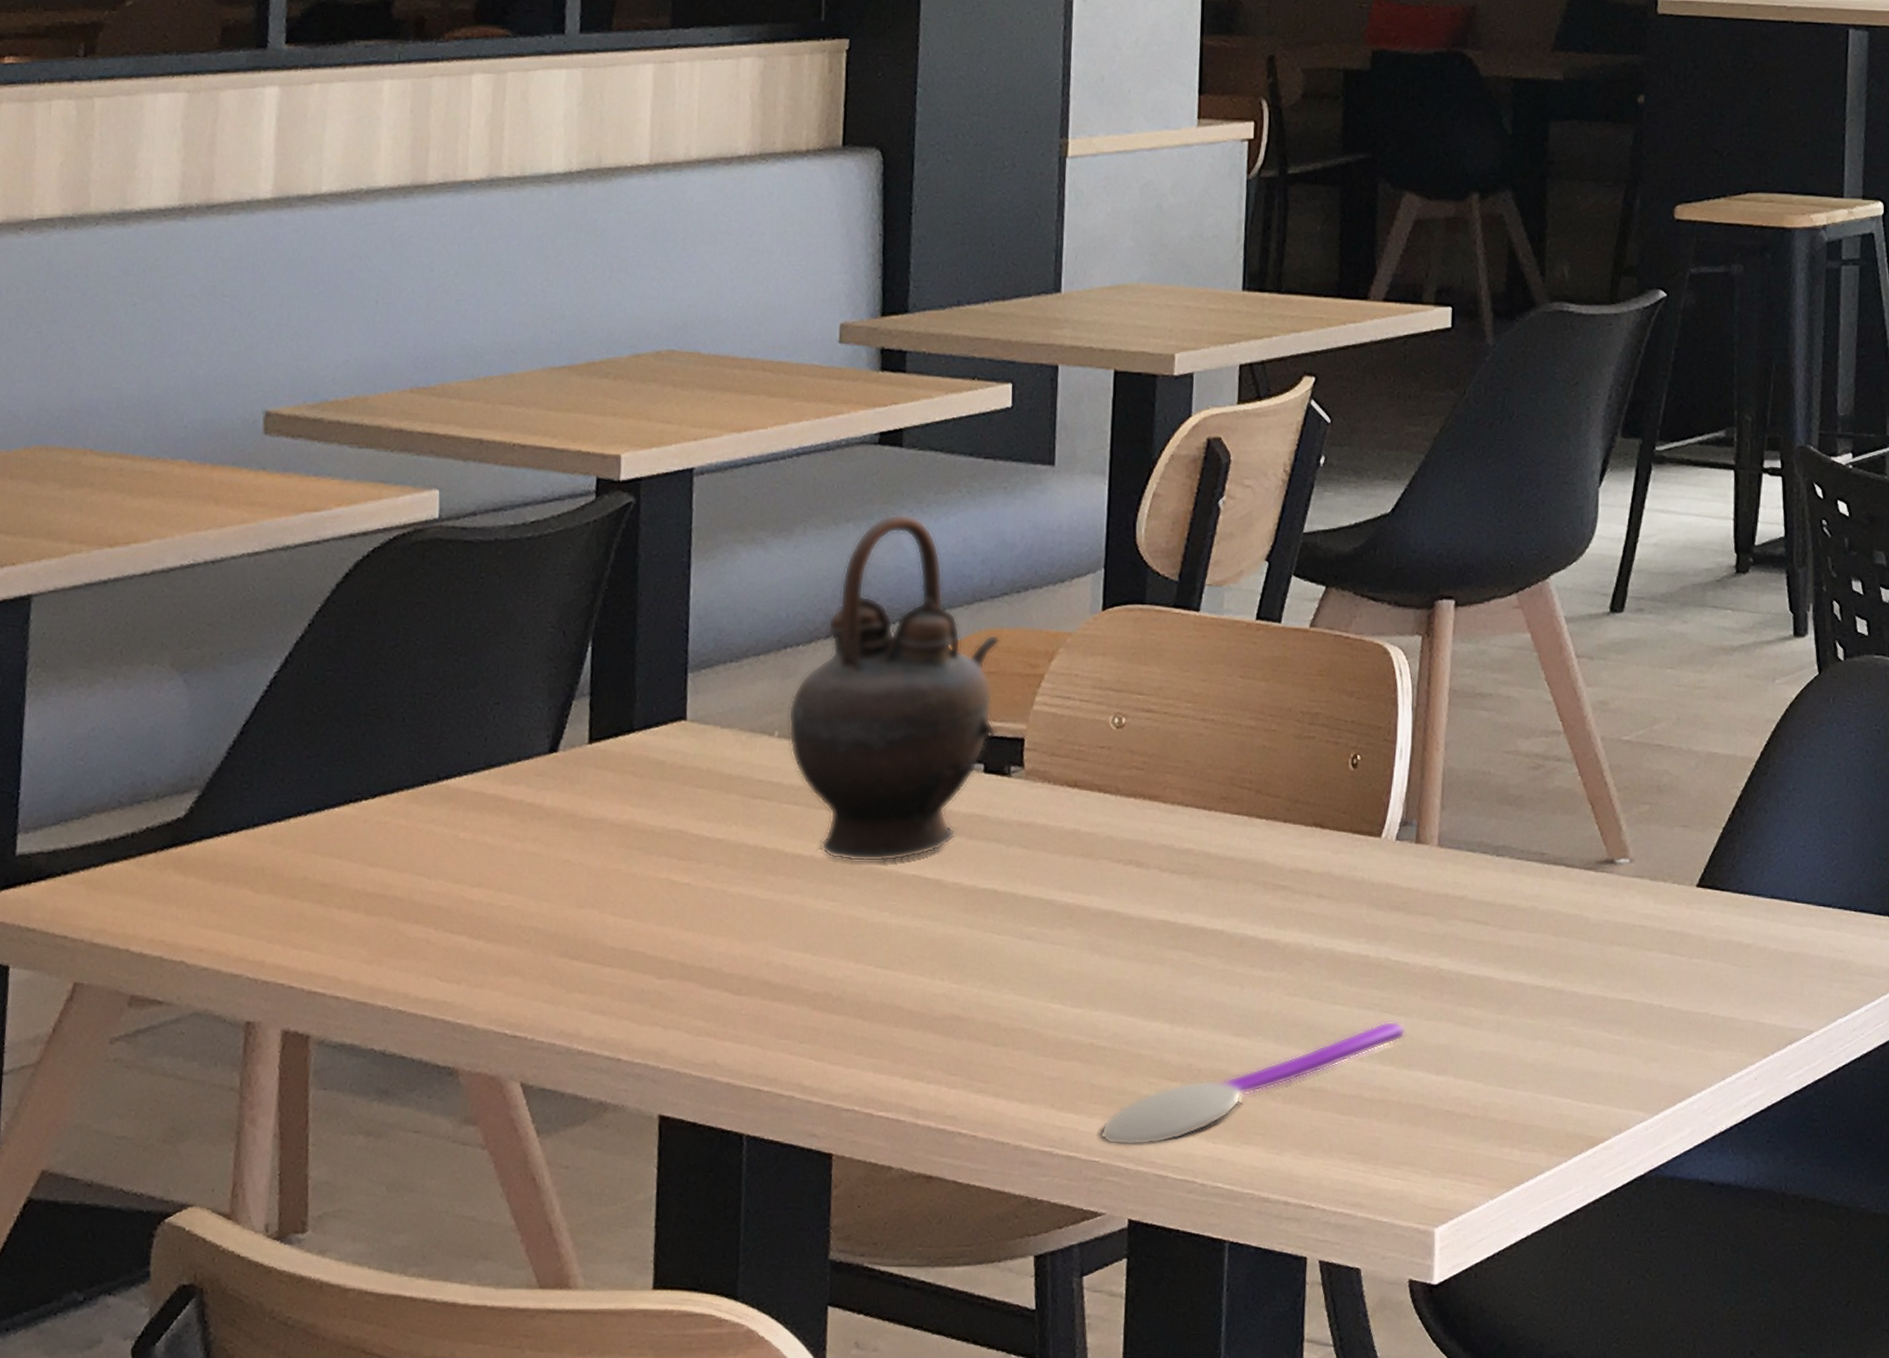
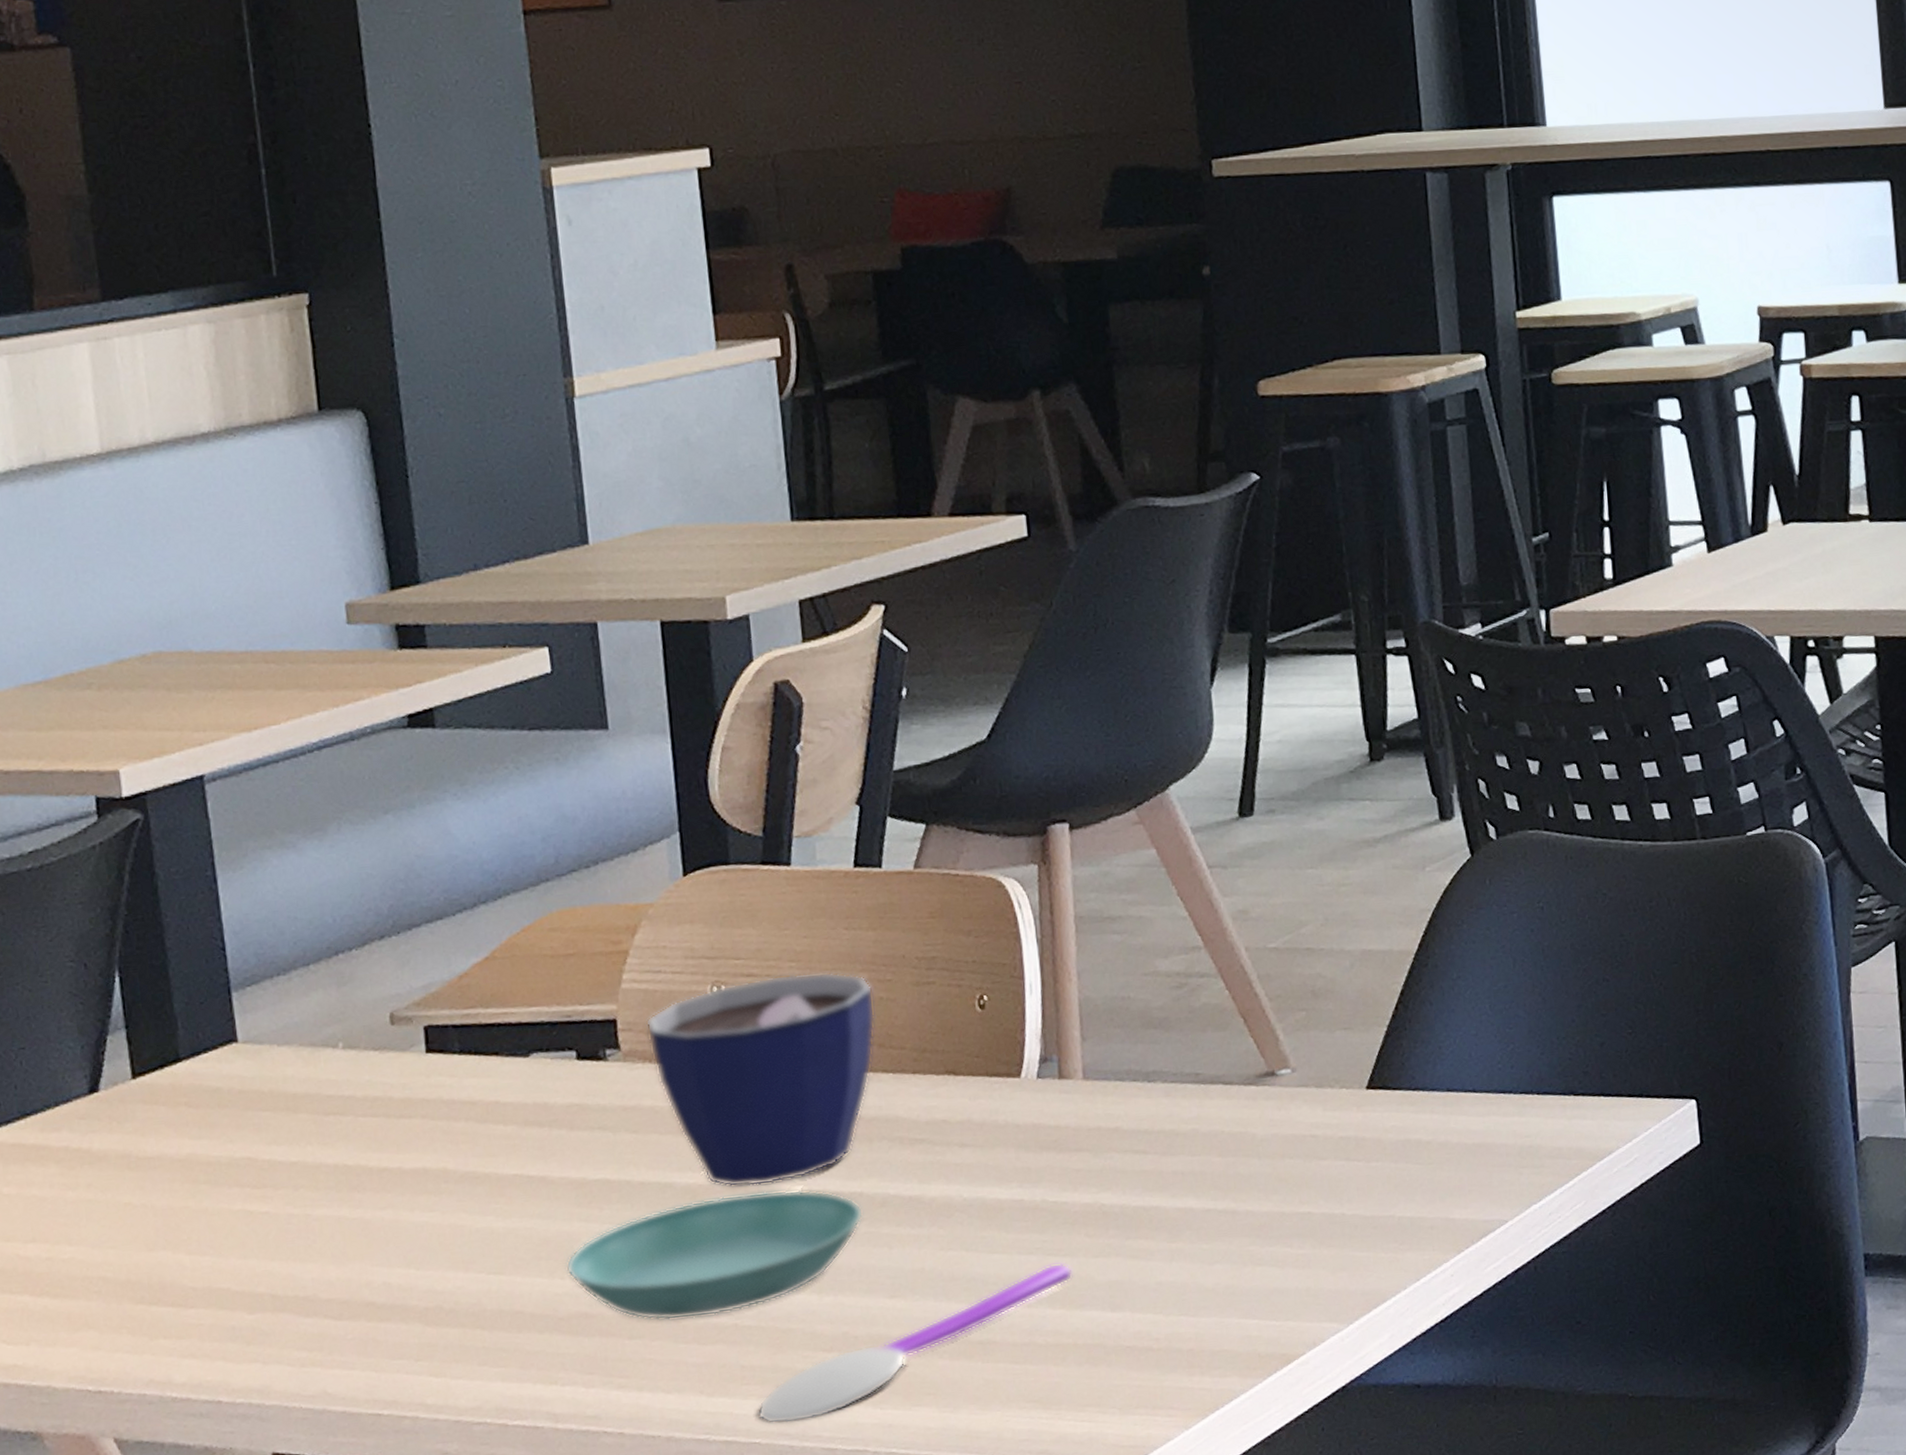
teapot: present [788,513,1001,862] -> none [350,797,585,1169]
saucer: none [946,918,1222,1033] -> present [566,1189,864,1321]
cup: none [1049,714,1258,913] -> present [645,971,876,1188]

